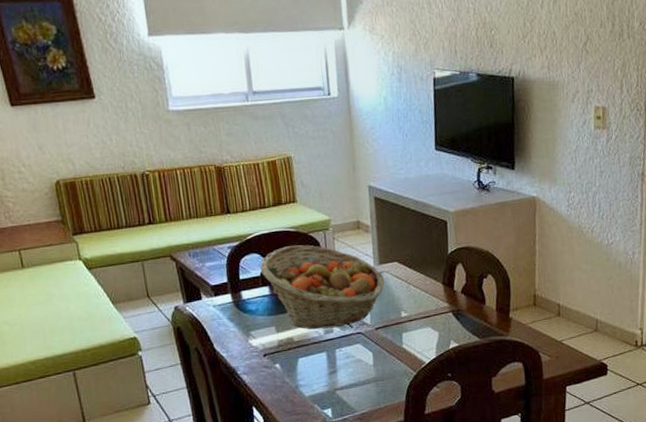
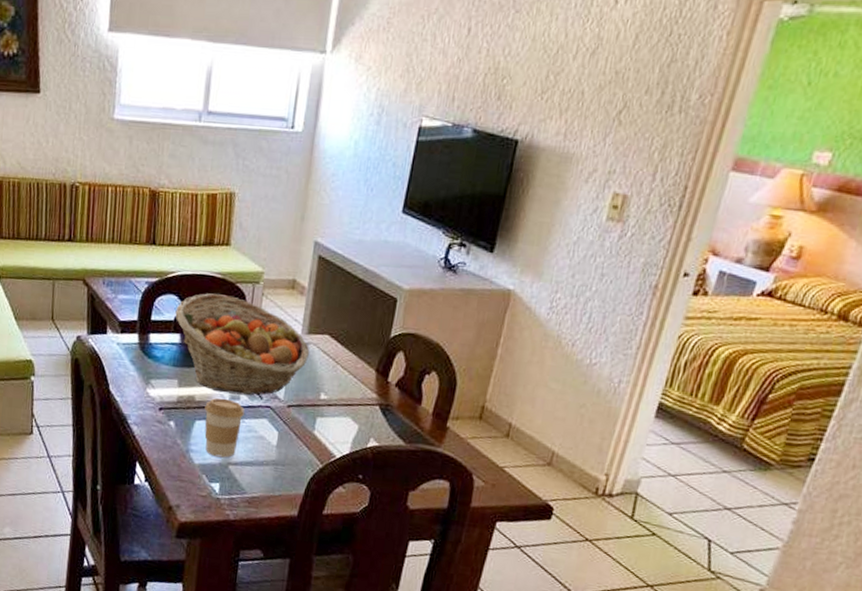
coffee cup: none [304,334,340,386] -> present [204,398,245,458]

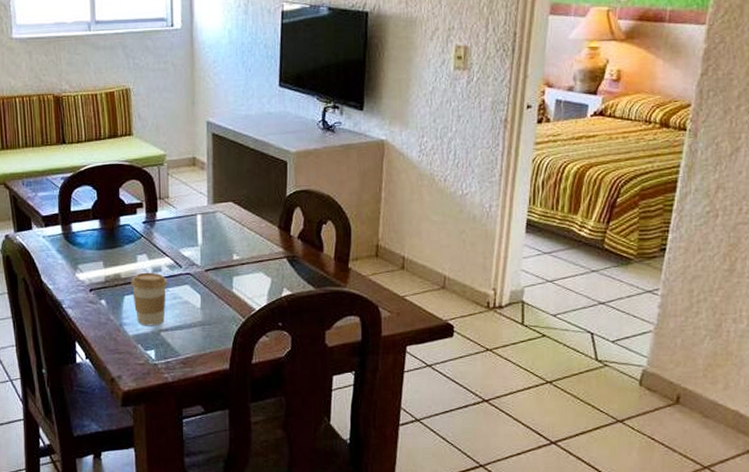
fruit basket: present [175,293,310,396] -> none [92,179,218,267]

